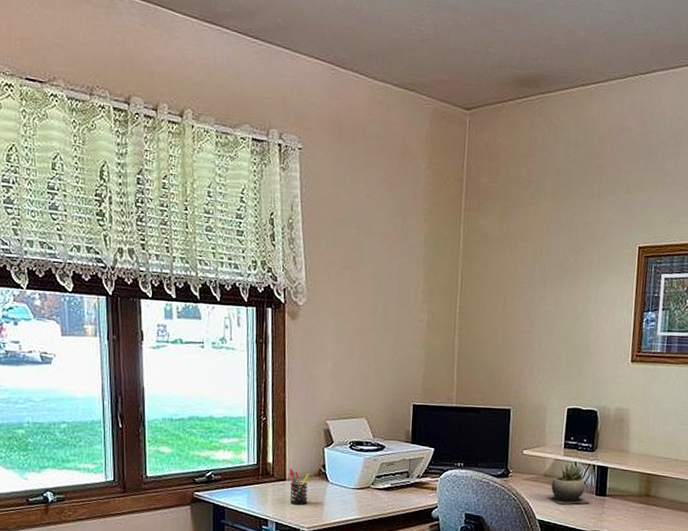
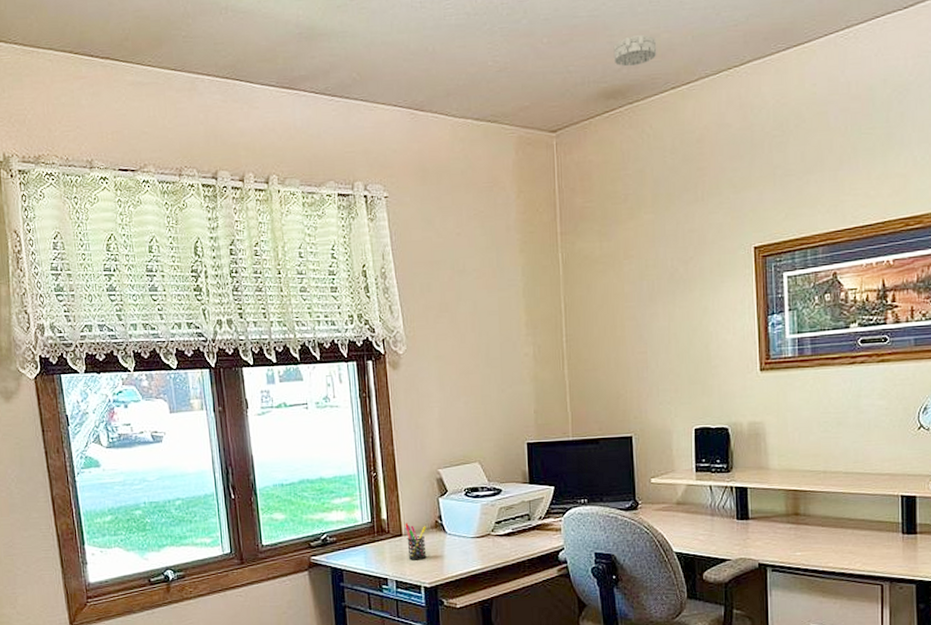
smoke detector: none [531,28,573,58] -> present [613,35,657,67]
succulent plant: present [547,463,591,505] -> none [682,488,732,533]

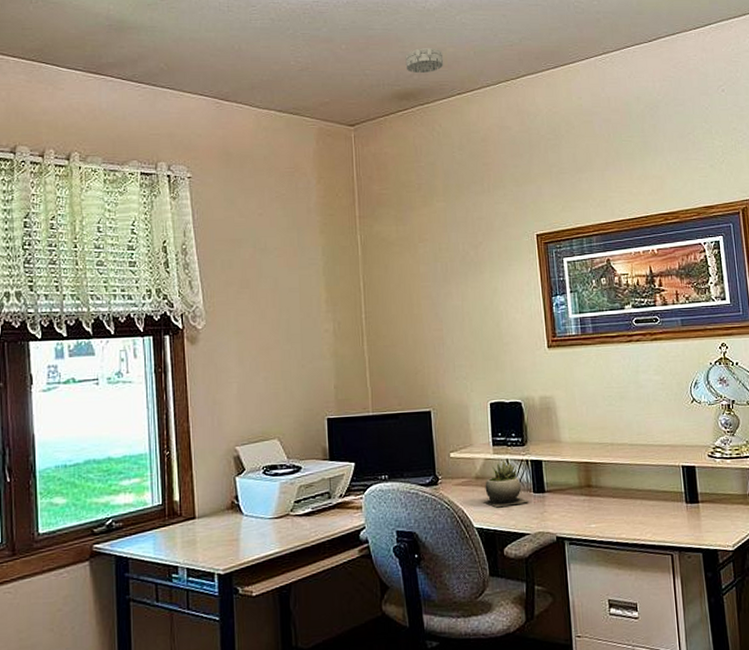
pen holder: present [405,523,427,561] -> none [199,504,222,545]
succulent plant: none [682,488,732,533] -> present [482,461,530,508]

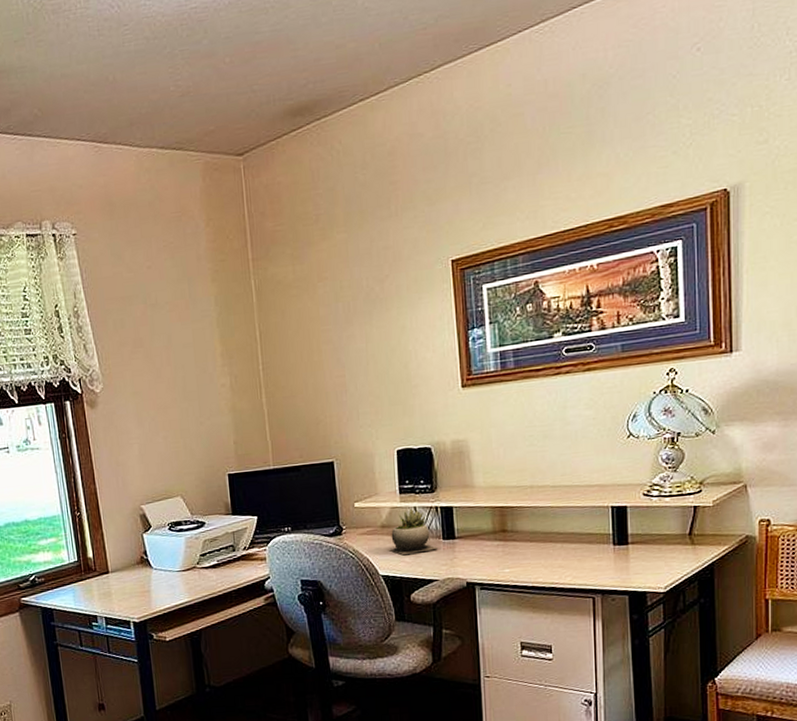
smoke detector: present [405,48,444,74] -> none [298,46,344,82]

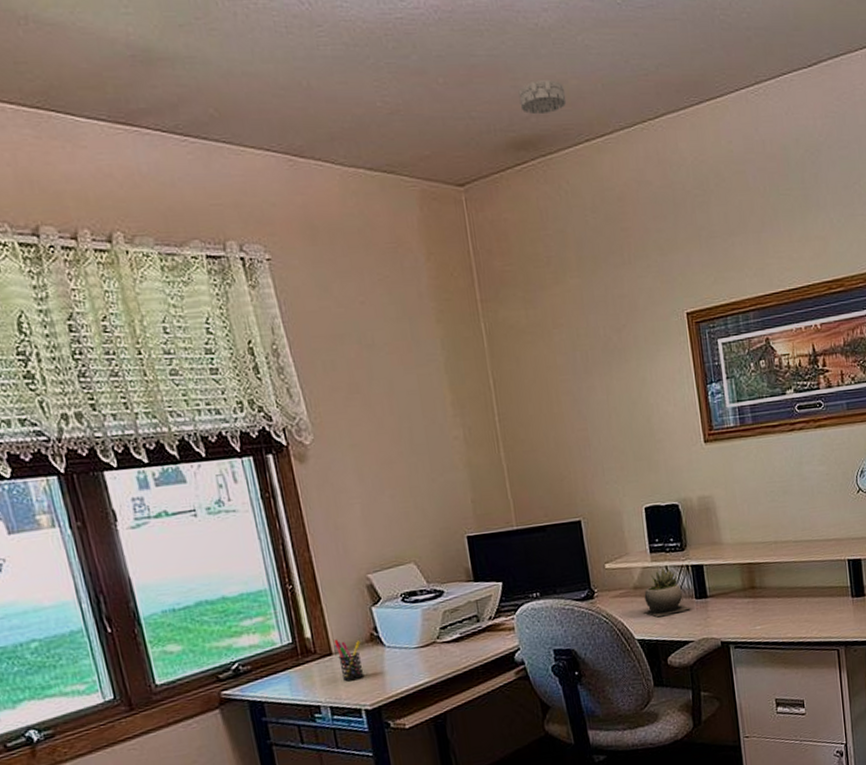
pen holder: none [111,560,134,597] -> present [334,639,365,682]
smoke detector: none [298,46,344,82] -> present [518,80,567,115]

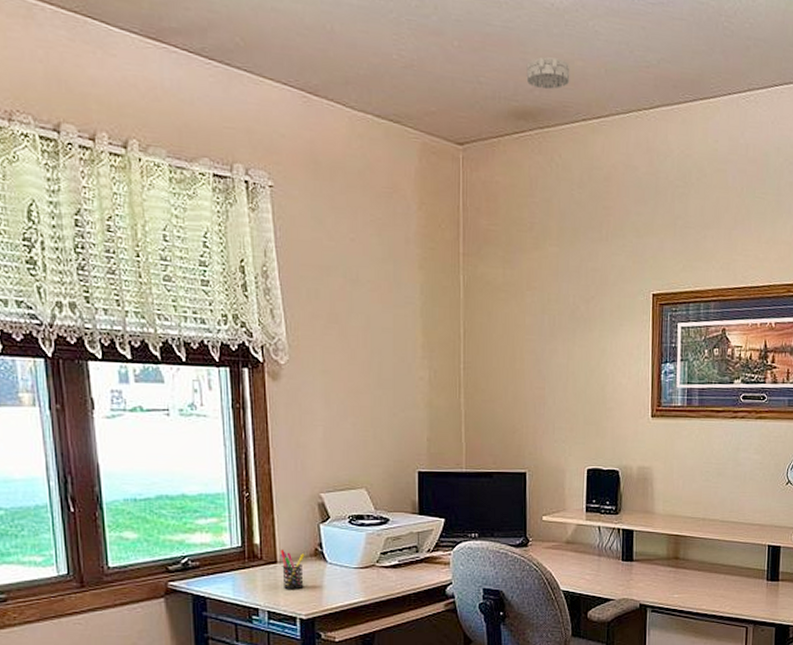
succulent plant: present [642,569,692,617] -> none [570,528,618,573]

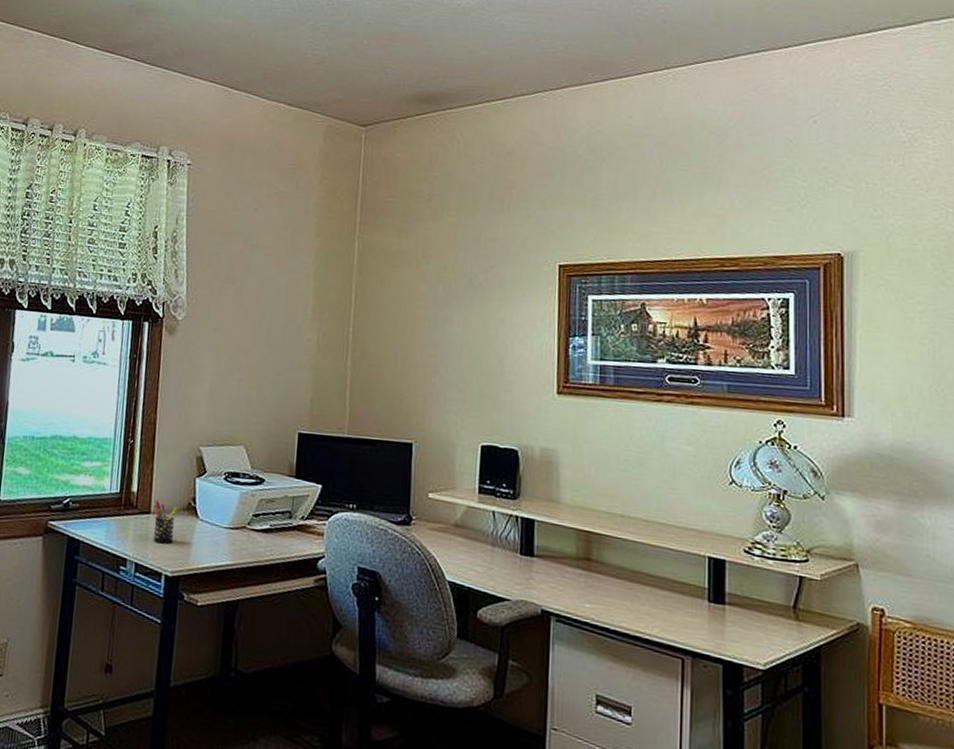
smoke detector: present [526,56,570,90] -> none [430,48,475,77]

